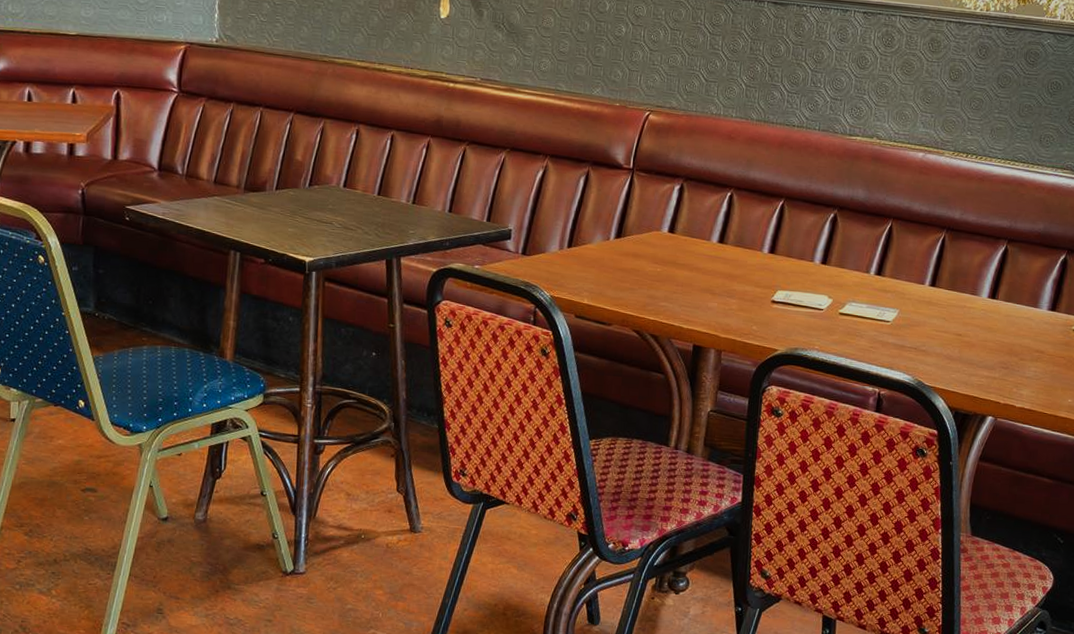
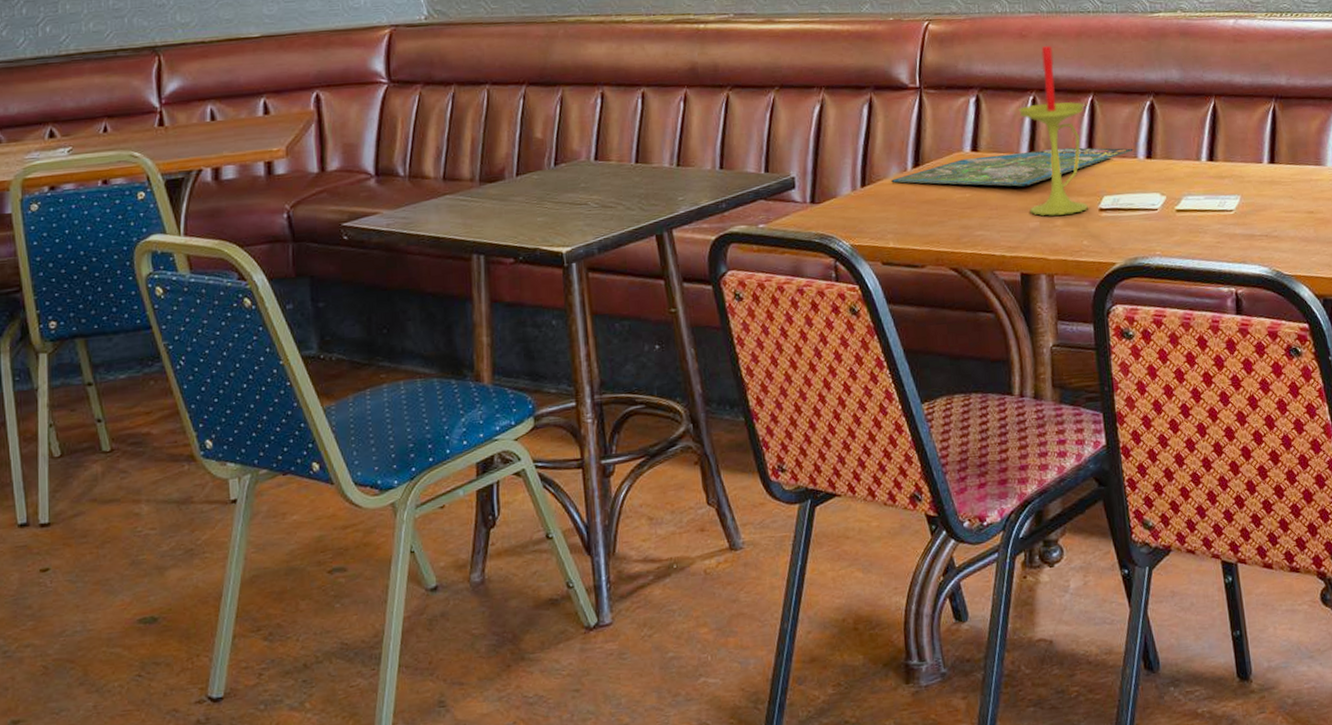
board game: none [594,238,811,270] -> present [891,147,1133,187]
candle: none [710,149,775,301] -> present [1018,45,1089,216]

